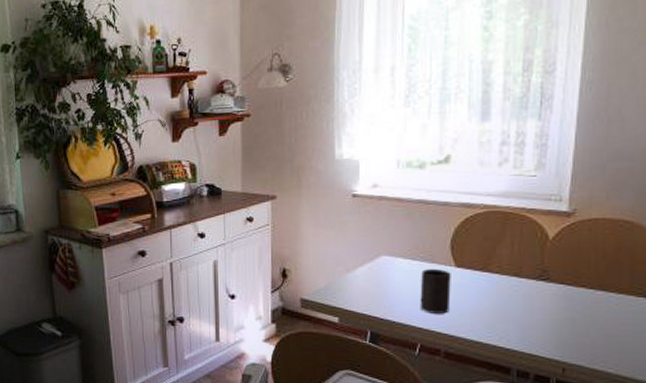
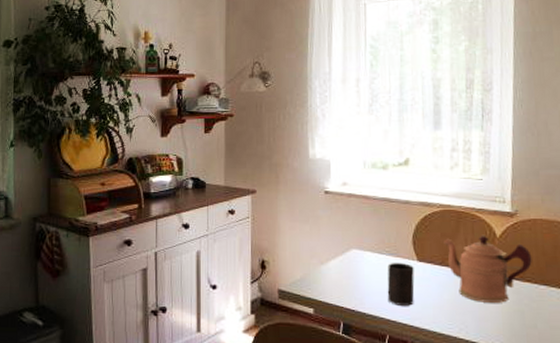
coffeepot: none [486,237,589,310] -> present [444,234,532,303]

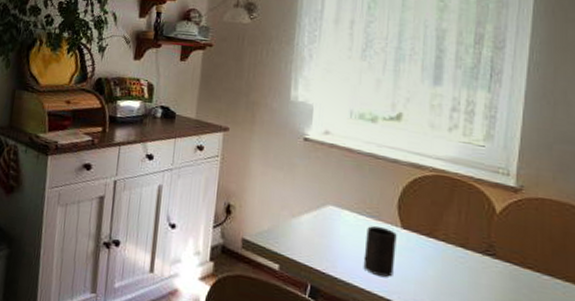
coffeepot: present [444,234,532,303] -> none [433,207,536,289]

